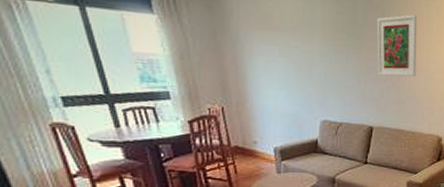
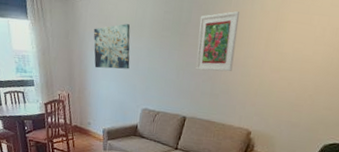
wall art: none [250,23,301,76] -> present [93,24,131,70]

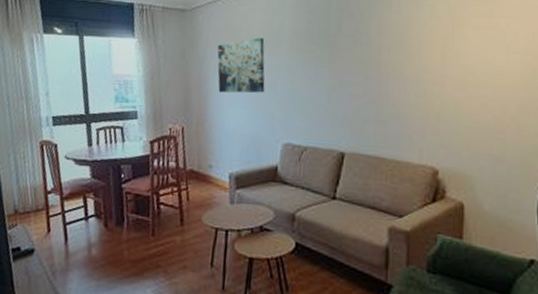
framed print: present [195,11,240,72] -> none [352,18,404,92]

